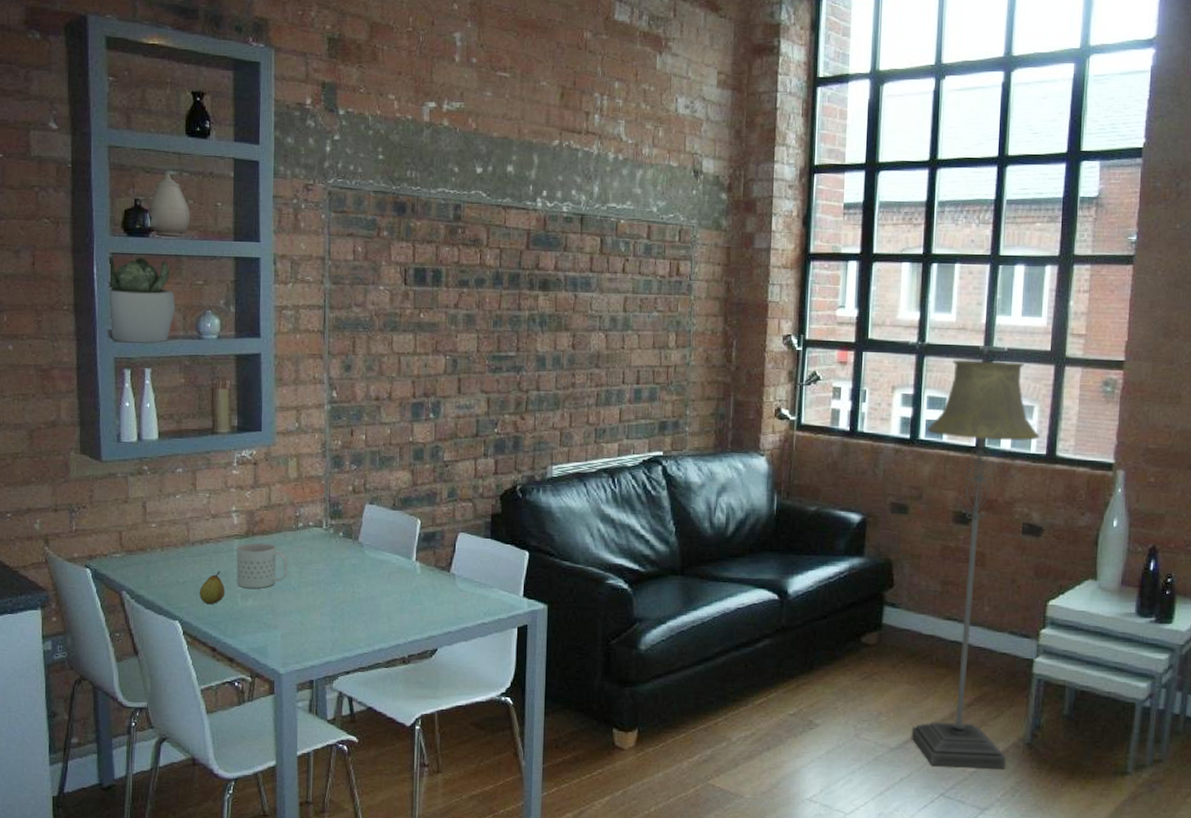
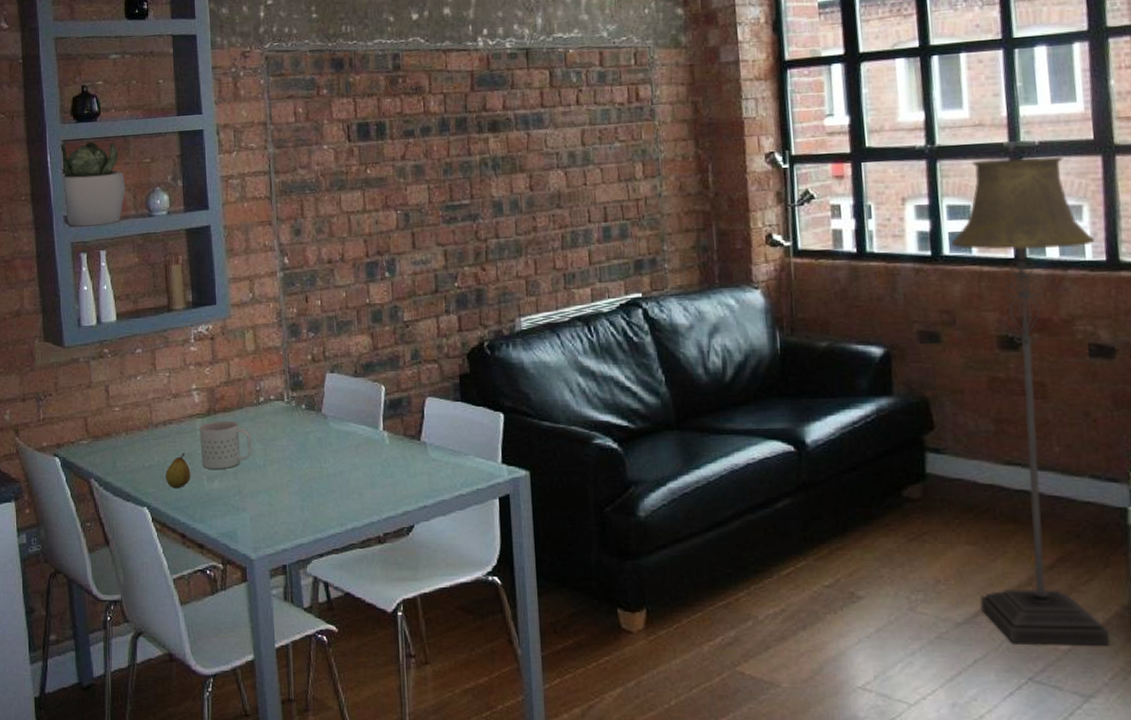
decorative jar: present [148,173,191,237] -> none [94,57,135,120]

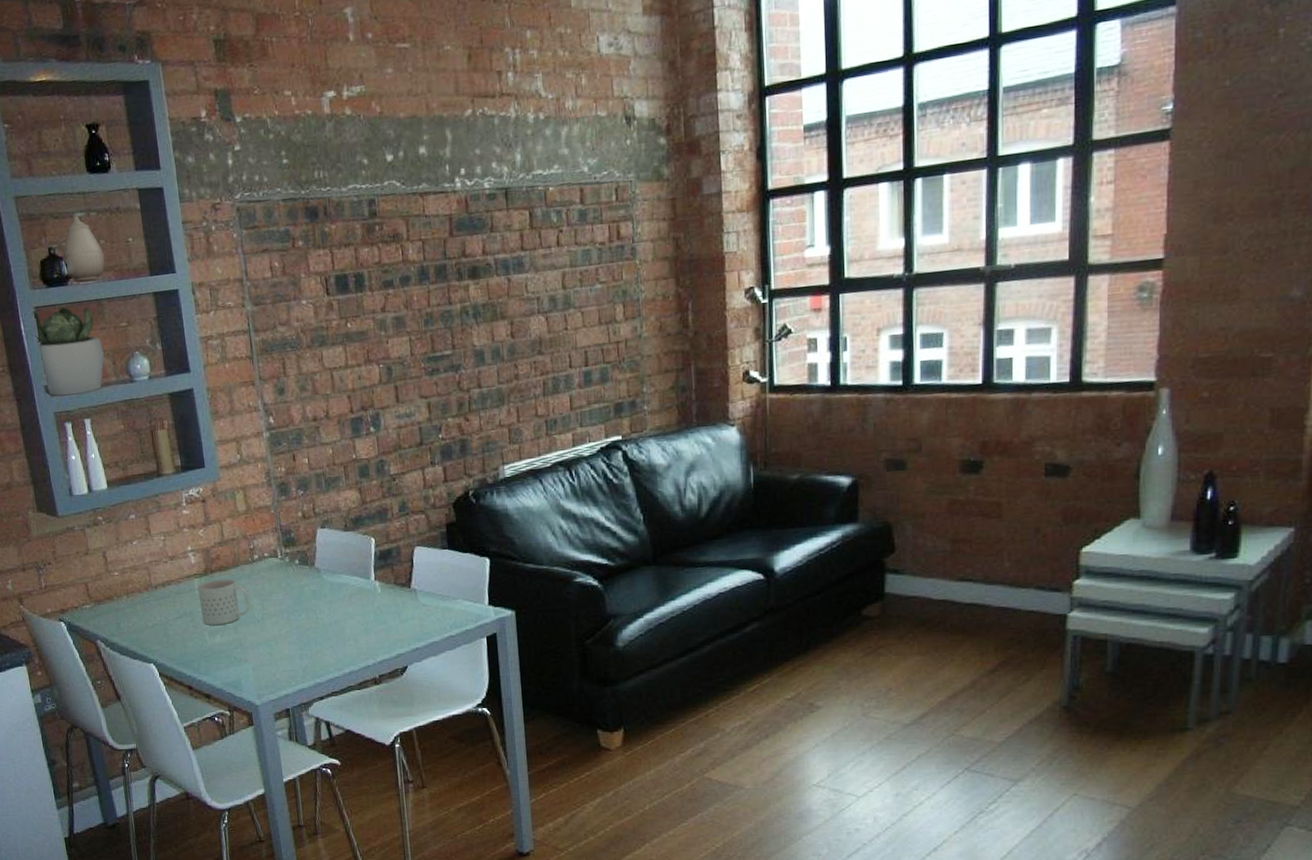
decorative jar: none [94,57,135,120] -> present [62,215,105,283]
fruit: present [166,452,191,487] -> none [168,611,193,644]
floor lamp: present [952,156,1111,646] -> none [923,279,1061,740]

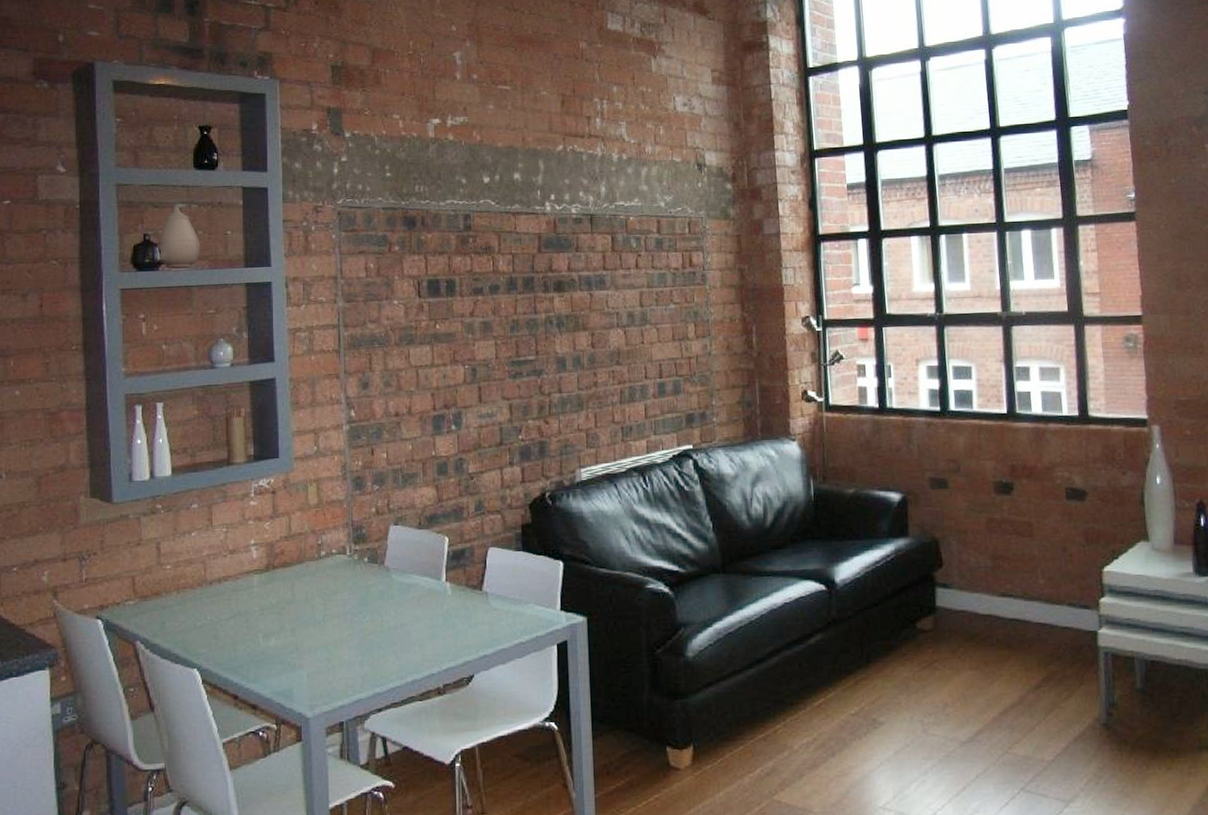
succulent plant: present [32,307,105,397] -> none [116,291,188,378]
mug: present [197,578,250,626] -> none [256,576,311,627]

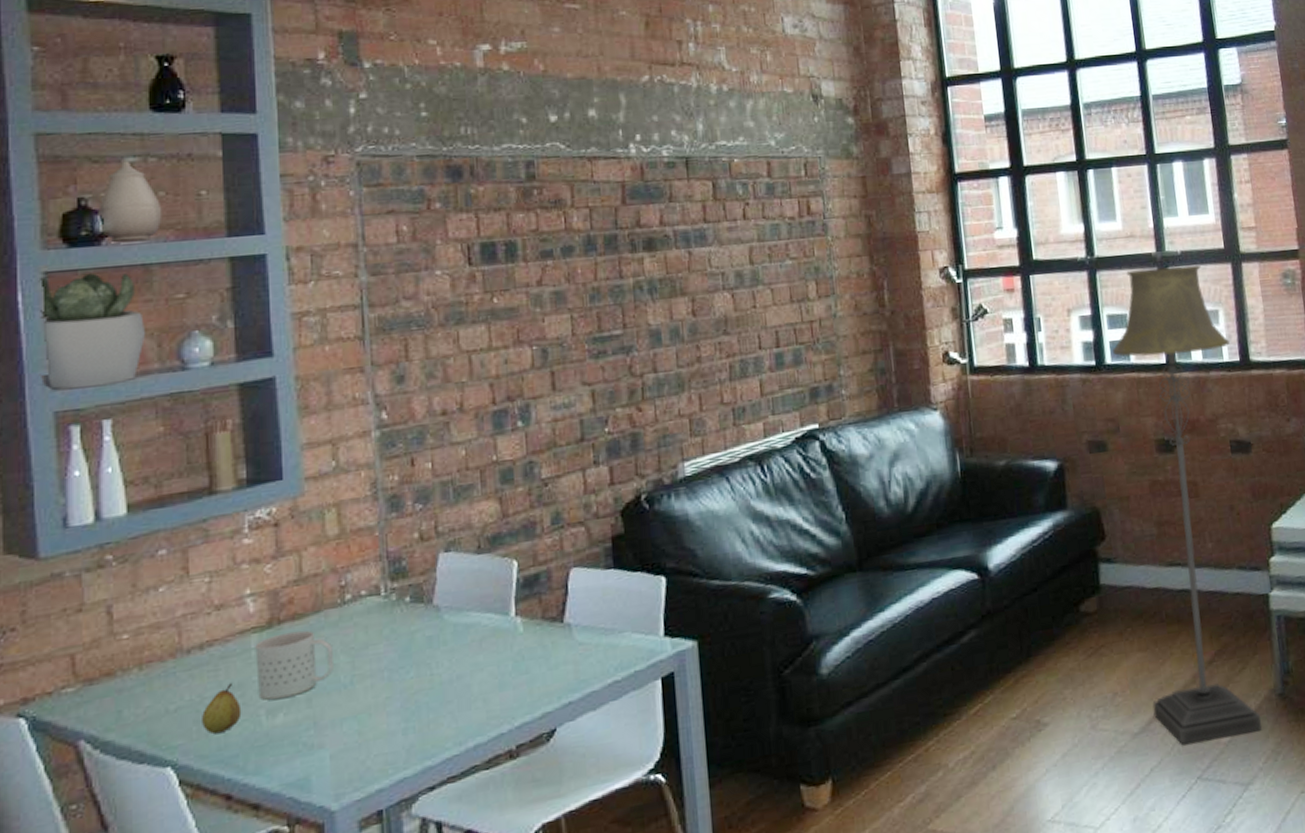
succulent plant: none [116,291,188,378] -> present [38,273,146,390]
fruit: none [219,610,246,647] -> present [202,682,242,733]
mug: none [256,576,311,627] -> present [255,630,333,700]
floor lamp: none [957,324,1085,758] -> present [1113,264,1262,746]

